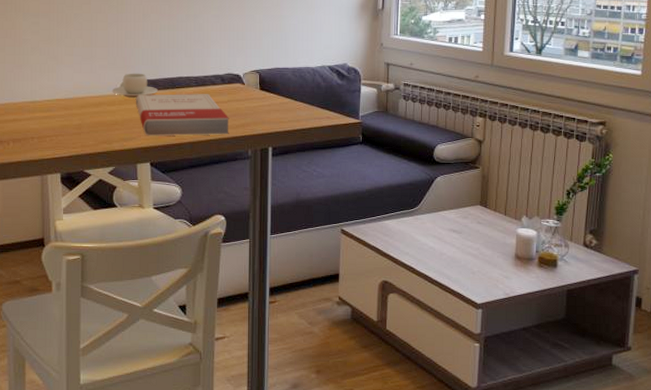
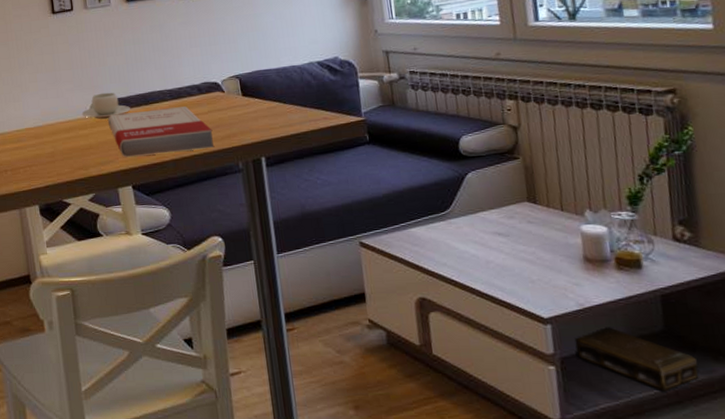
decorative box: none [497,313,584,368] -> present [574,327,699,392]

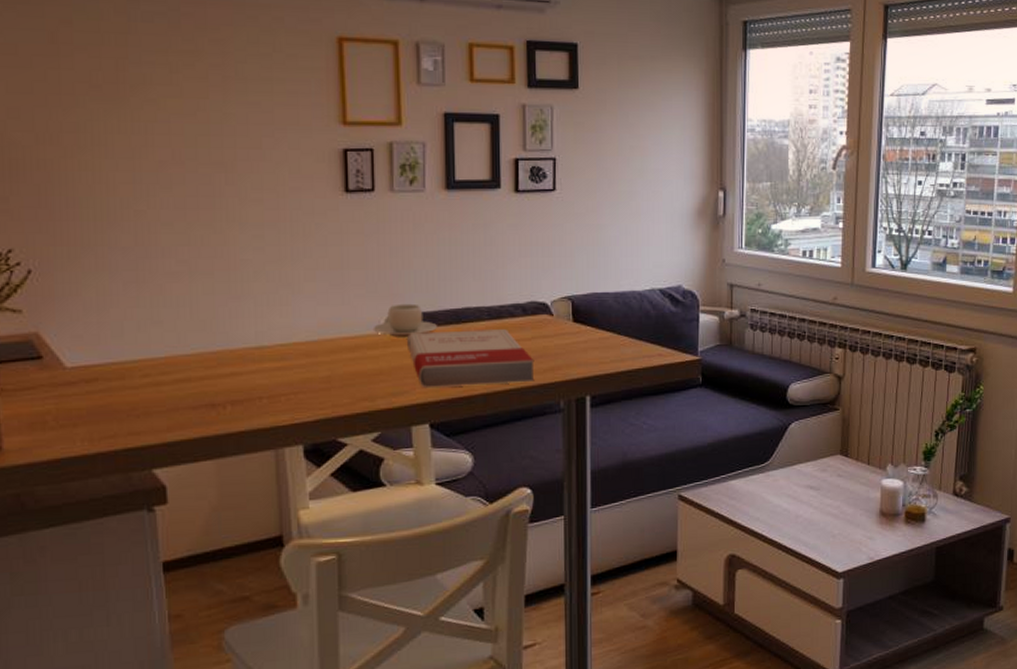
decorative box: present [574,327,699,392] -> none [861,579,954,639]

